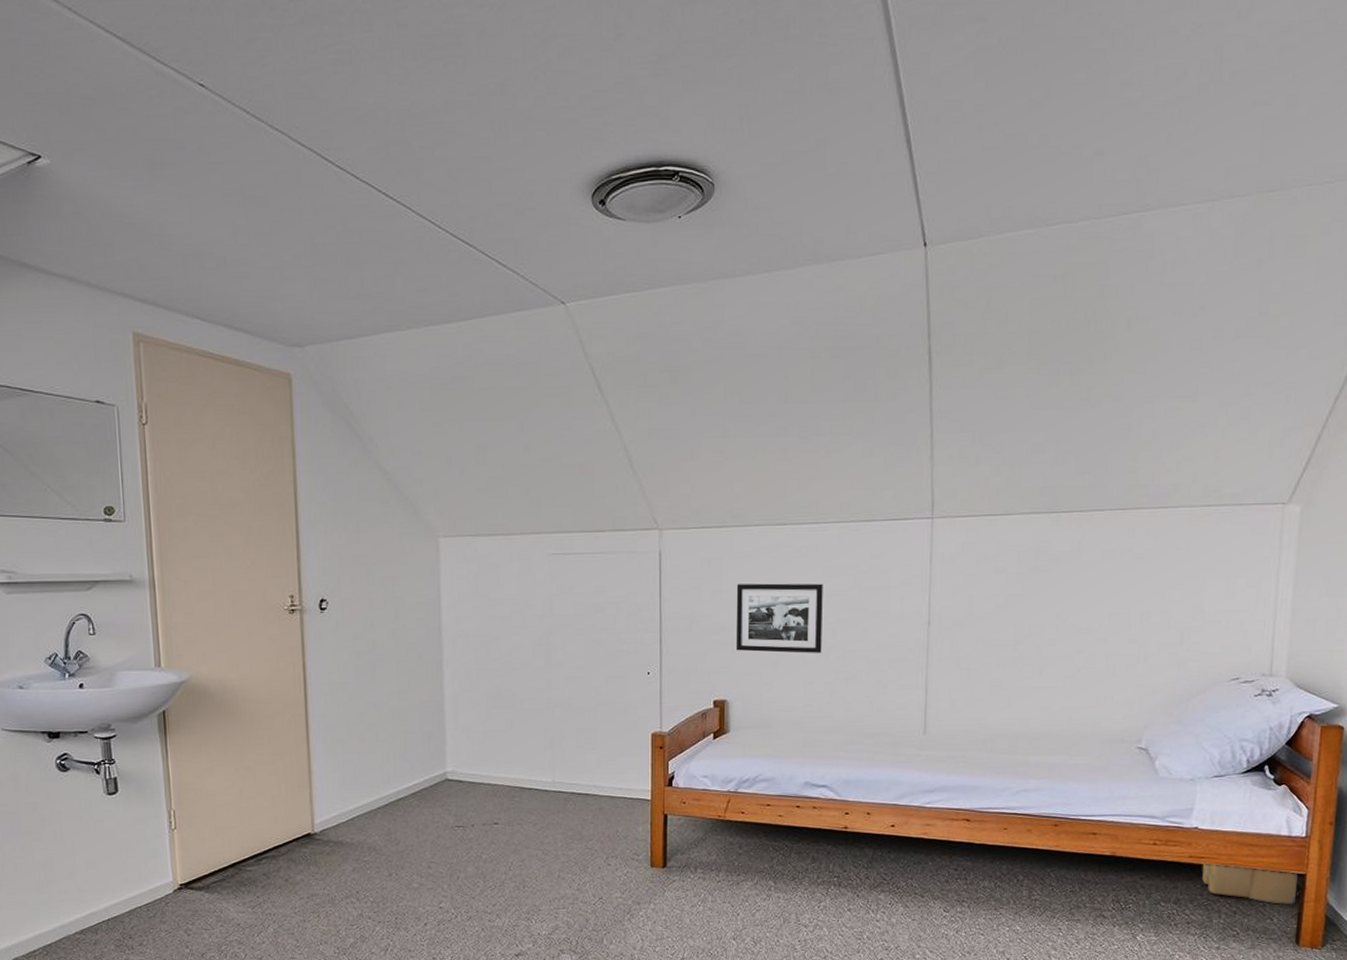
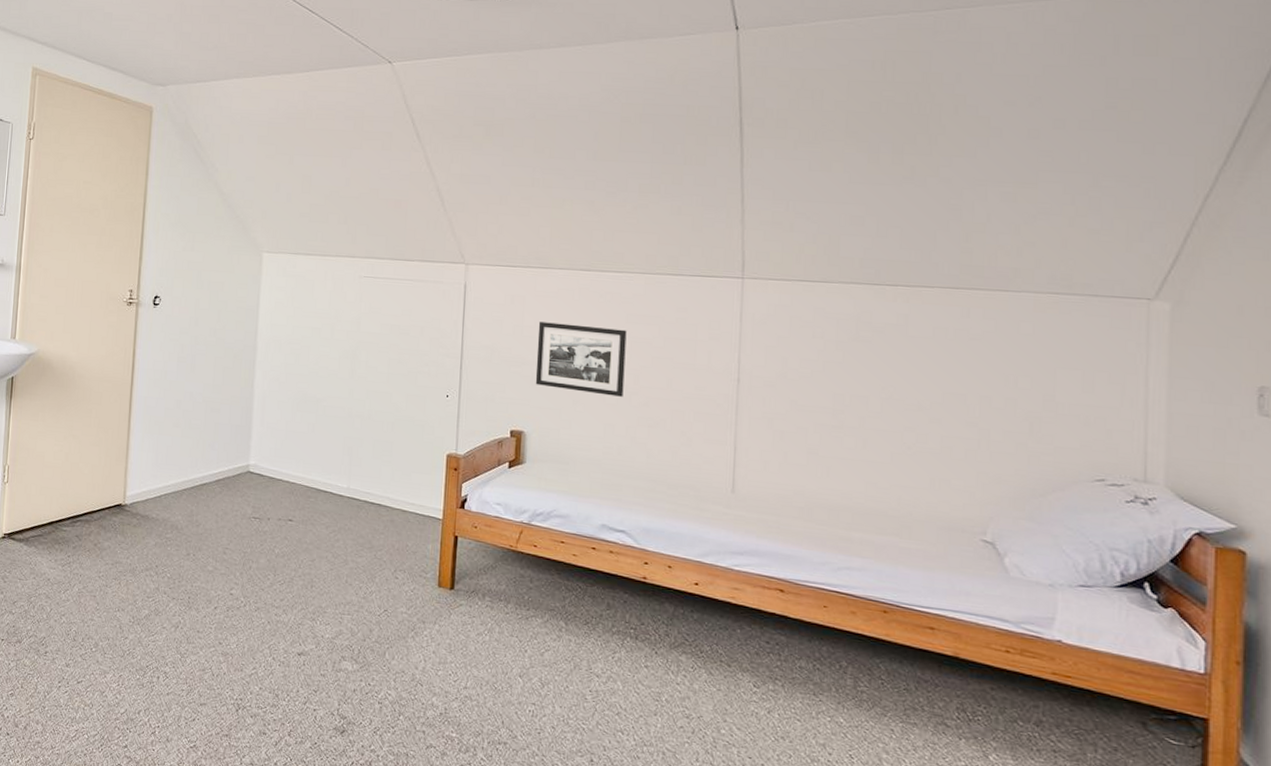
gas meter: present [1202,861,1298,904] -> none [1069,681,1197,753]

